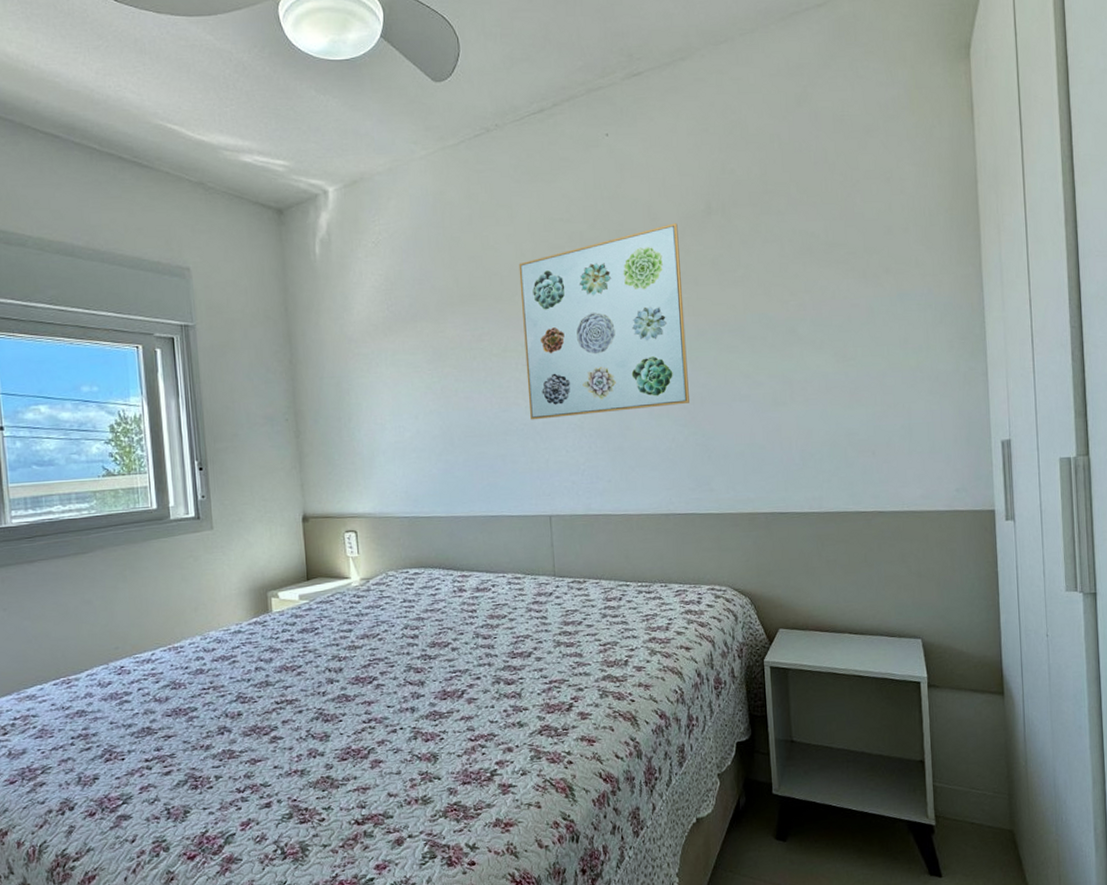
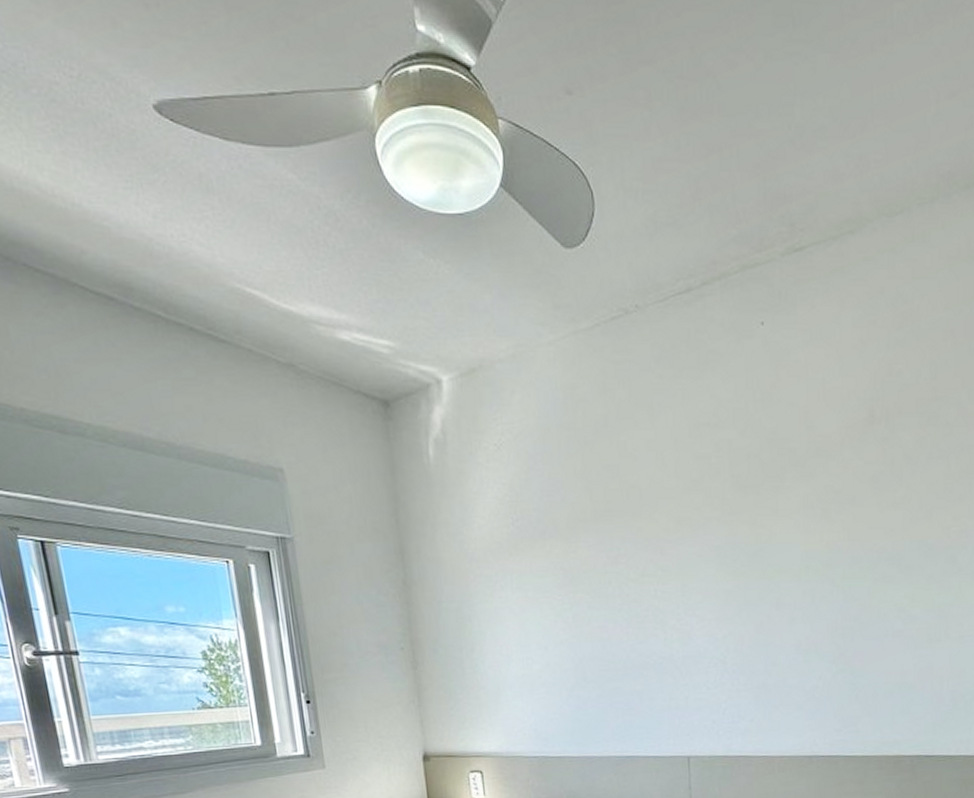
wall art: present [518,223,689,420] -> none [659,433,839,654]

